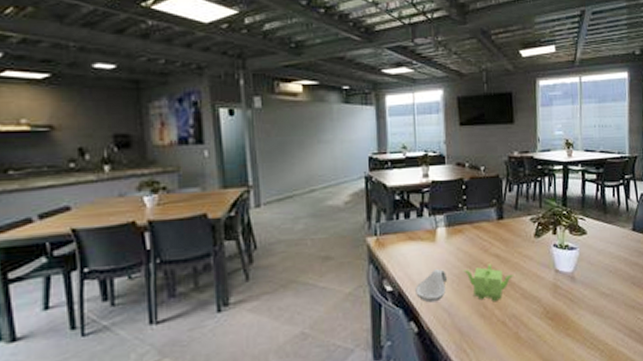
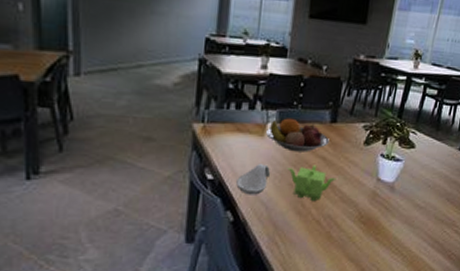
fruit bowl: none [436,220,500,253] -> present [265,118,329,152]

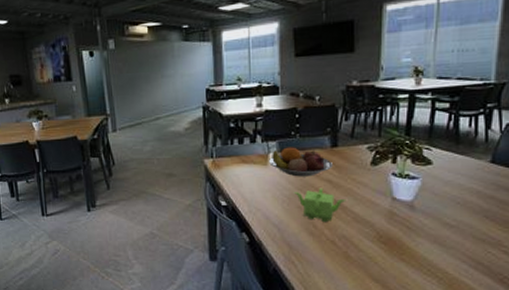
spoon rest: present [236,164,271,195] -> none [248,190,279,218]

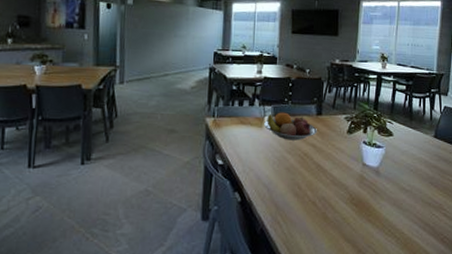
teapot: present [294,187,346,223] -> none [284,151,327,185]

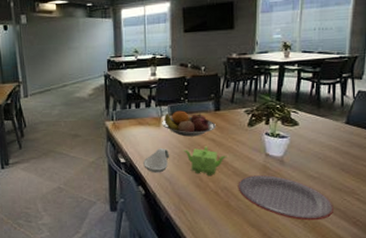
spoon rest: none [242,151,270,178] -> present [143,148,170,173]
teapot: none [284,151,327,185] -> present [184,146,227,177]
plate: none [335,186,425,236] -> present [238,175,335,221]

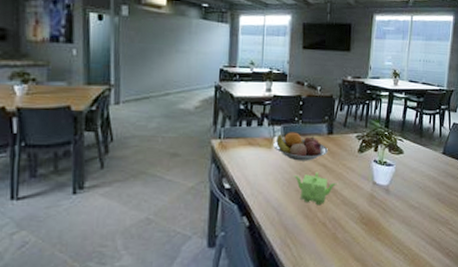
spoon rest: present [143,148,170,173] -> none [250,173,280,201]
plate: present [238,175,335,221] -> none [345,205,431,253]

